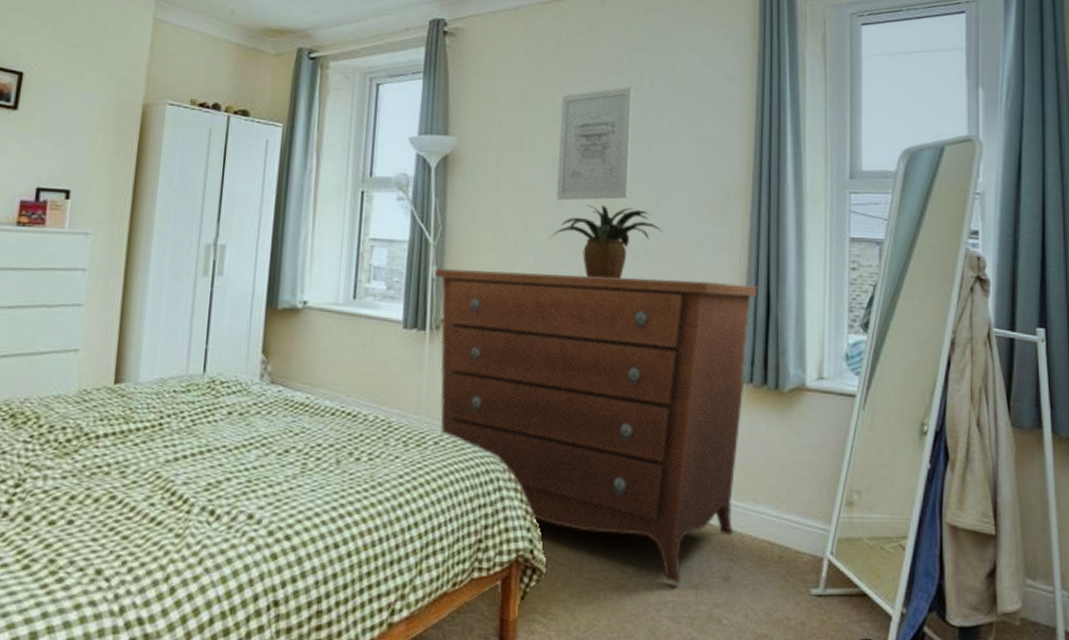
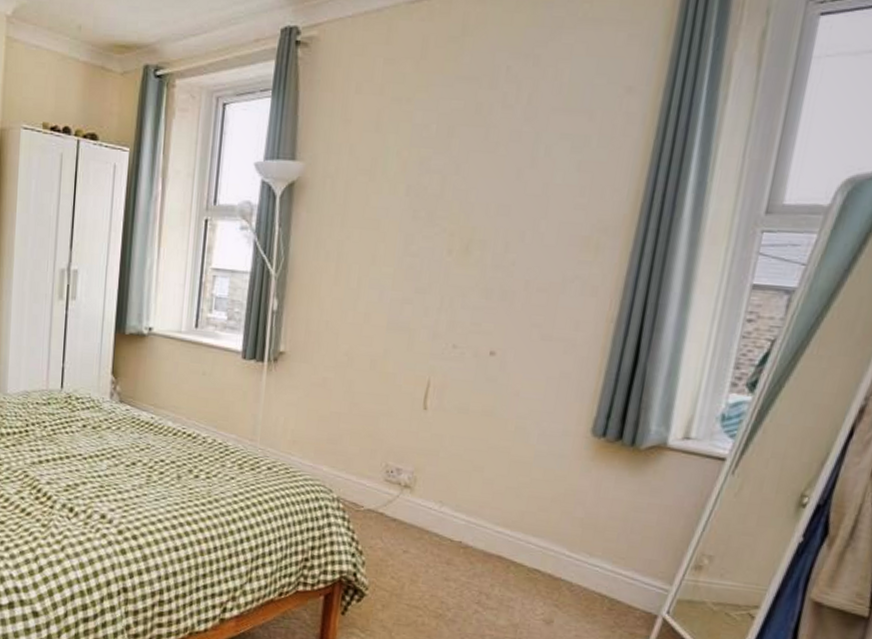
dresser: present [434,267,758,584] -> none [274,300,628,620]
potted plant: present [549,205,664,279] -> none [396,239,525,320]
wall art: present [556,86,633,201] -> none [407,102,508,234]

